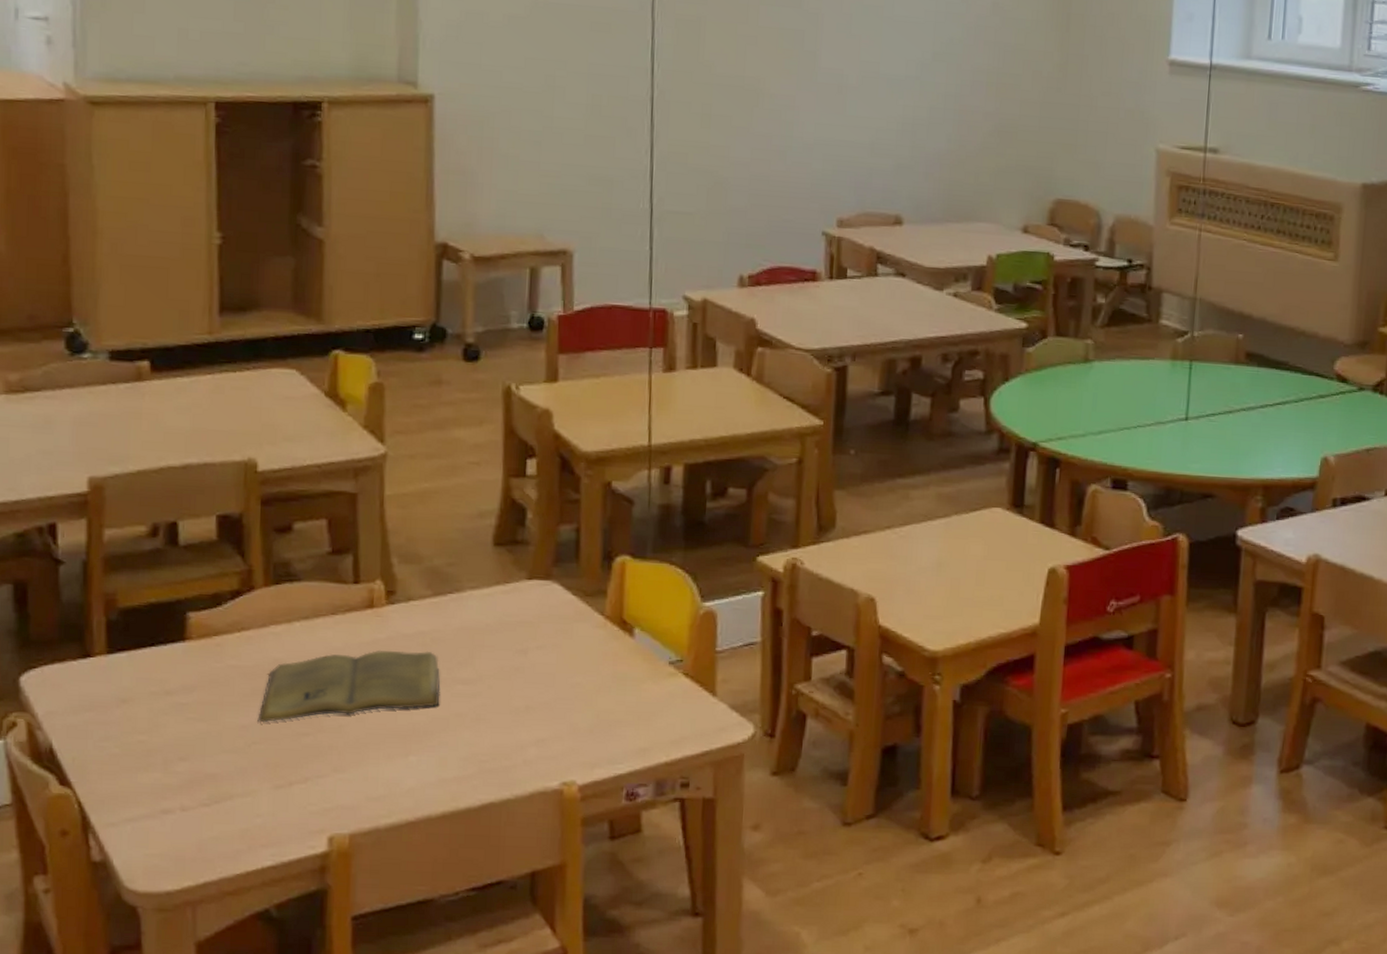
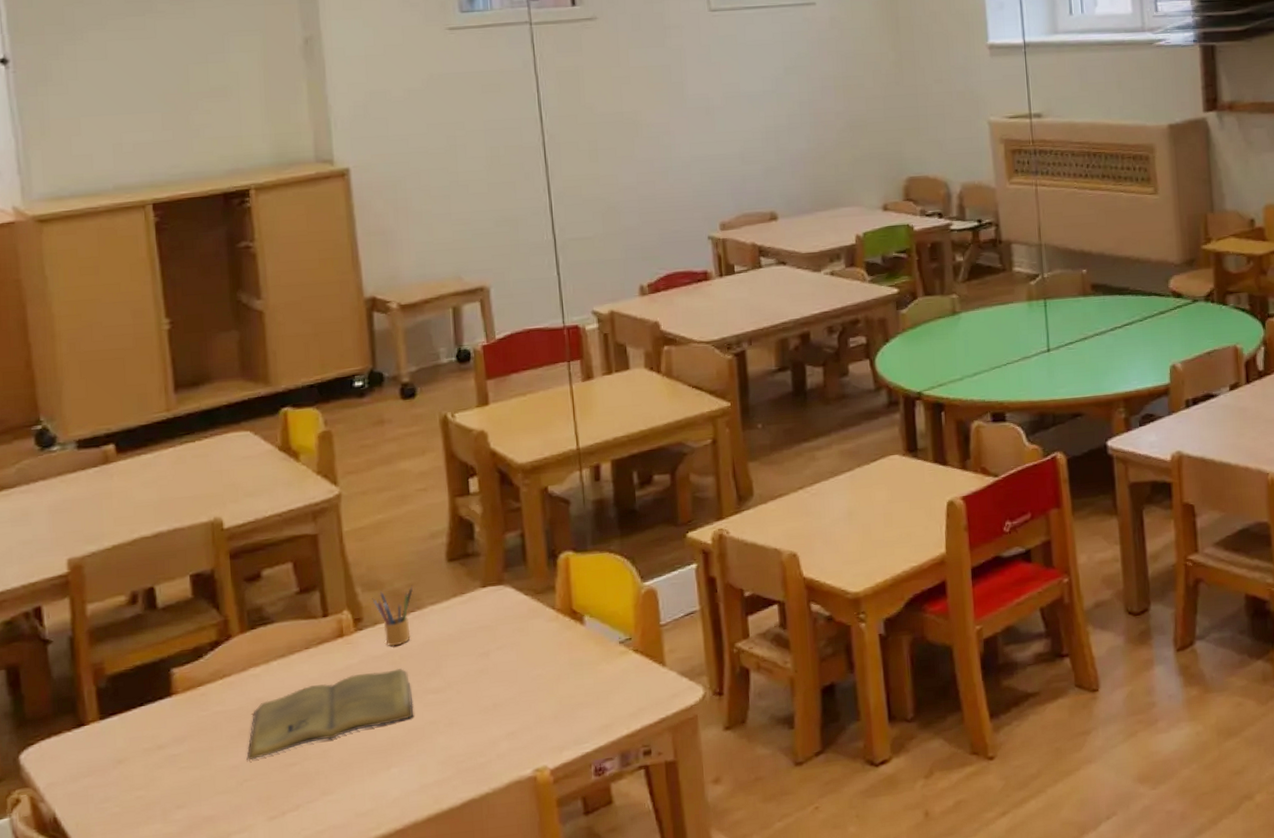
pencil box: none [408,565,453,627] -> present [372,586,413,646]

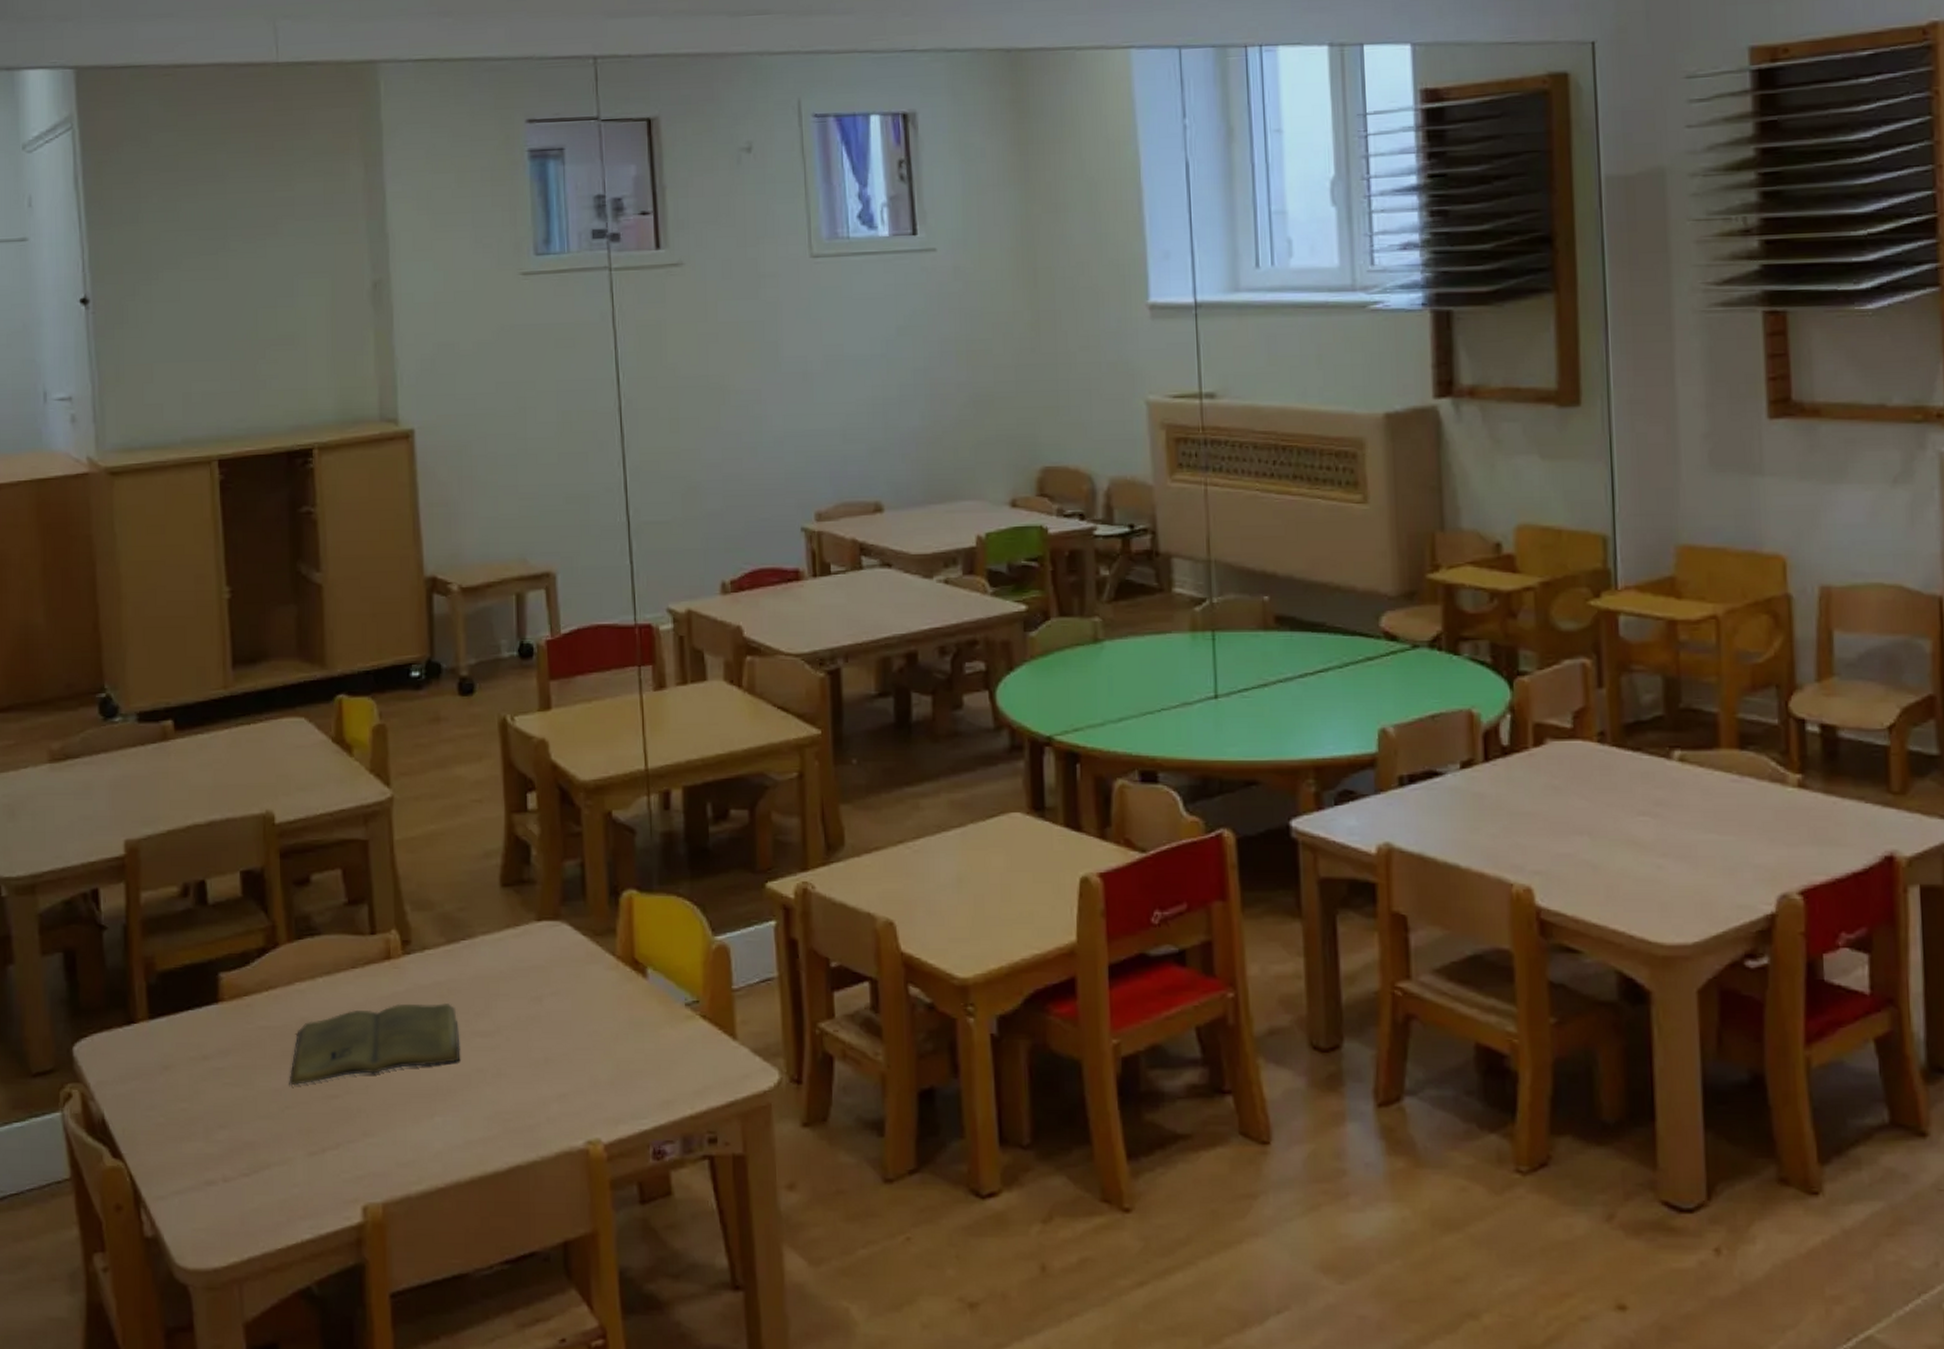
pencil box: present [372,586,413,646] -> none [421,910,464,977]

